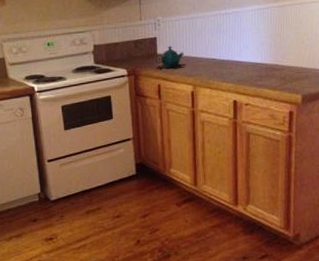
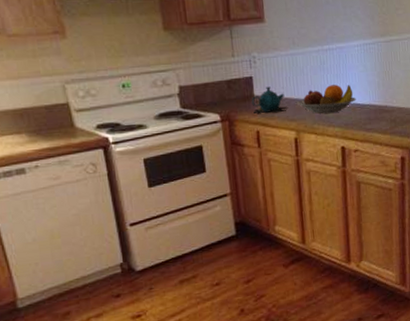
fruit bowl: none [195,45,249,71] -> present [297,85,356,114]

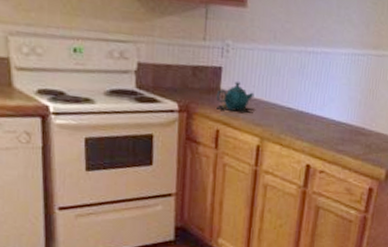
fruit bowl: present [297,85,356,114] -> none [267,93,333,125]

